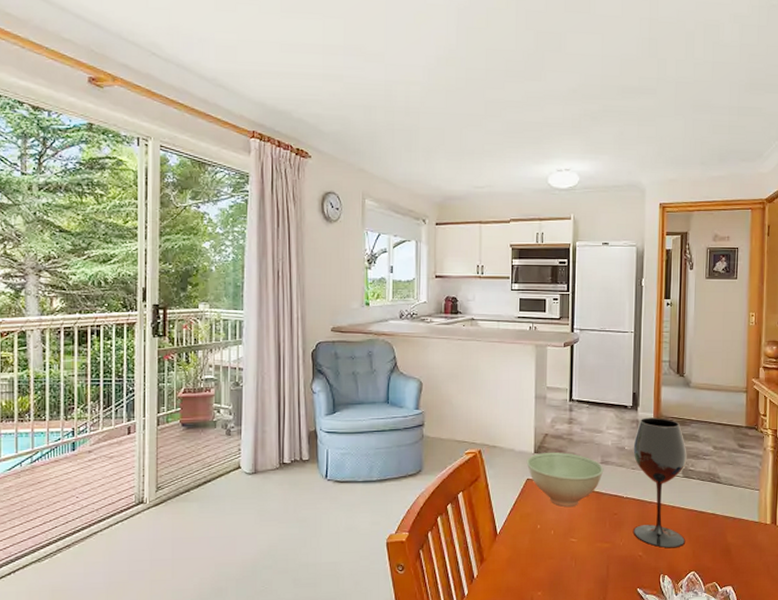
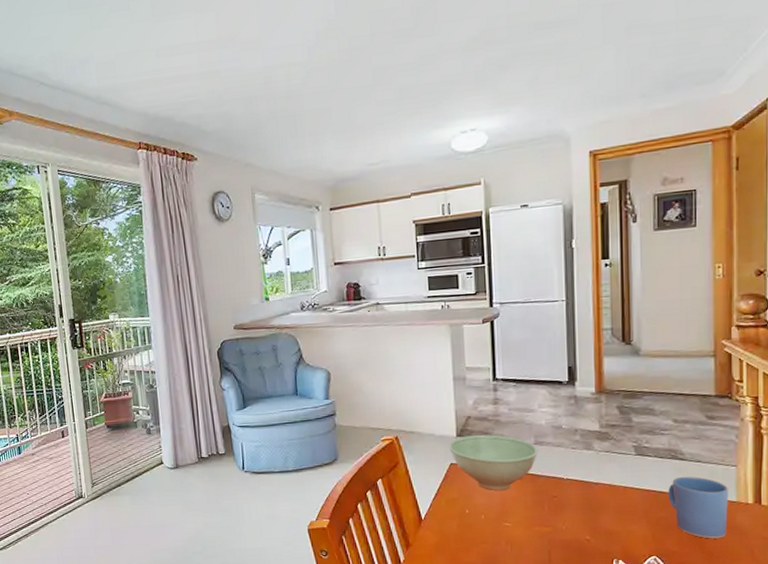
wineglass: present [633,417,687,548] -> none [572,391,643,532]
mug: none [706,498,753,556] -> present [668,476,729,539]

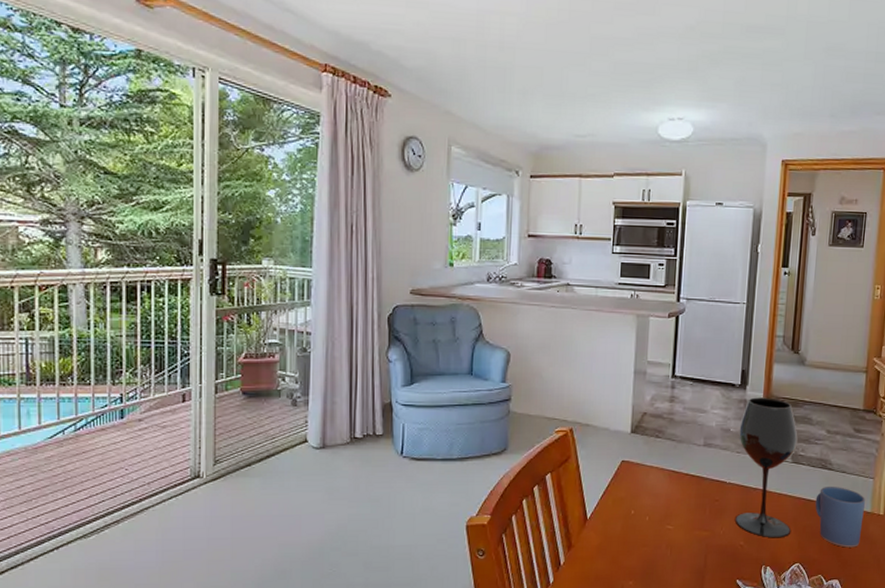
bowl: present [448,435,539,491] -> none [621,433,707,491]
wineglass: none [572,391,643,532] -> present [735,397,798,538]

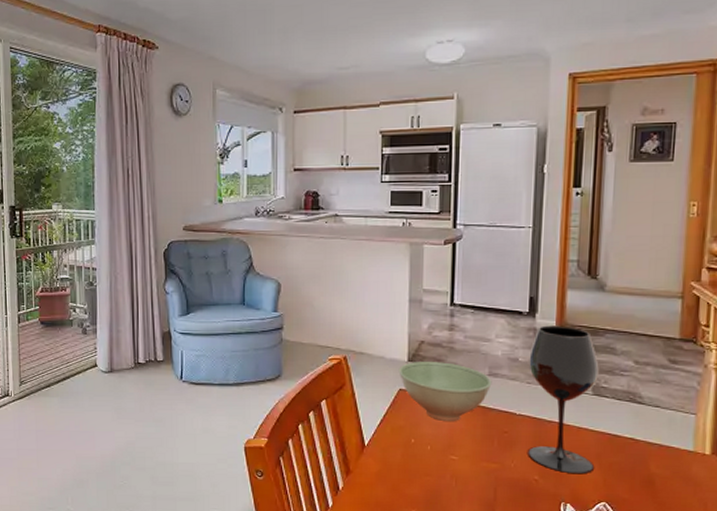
bowl: none [621,433,707,491] -> present [398,362,492,421]
mug: present [815,486,866,548] -> none [623,421,687,489]

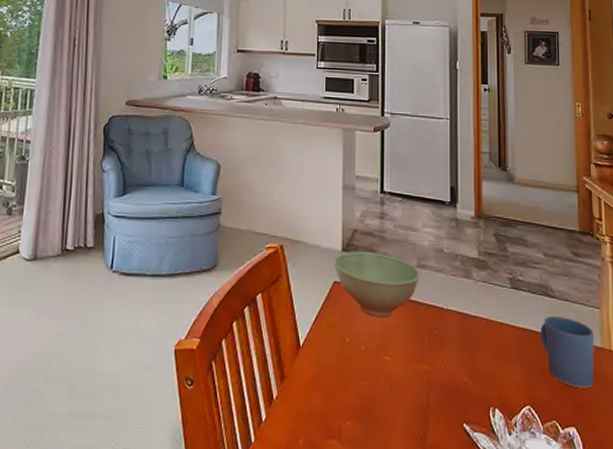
wineglass: present [528,325,599,474] -> none [453,216,518,375]
mug: none [623,421,687,489] -> present [540,315,595,389]

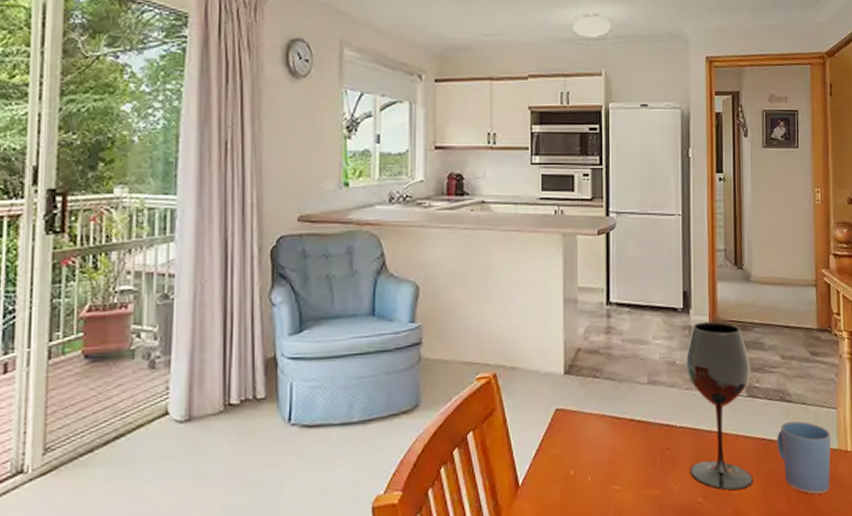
bowl: present [333,252,421,317] -> none [554,372,652,444]
wineglass: none [453,216,518,375] -> present [686,321,754,491]

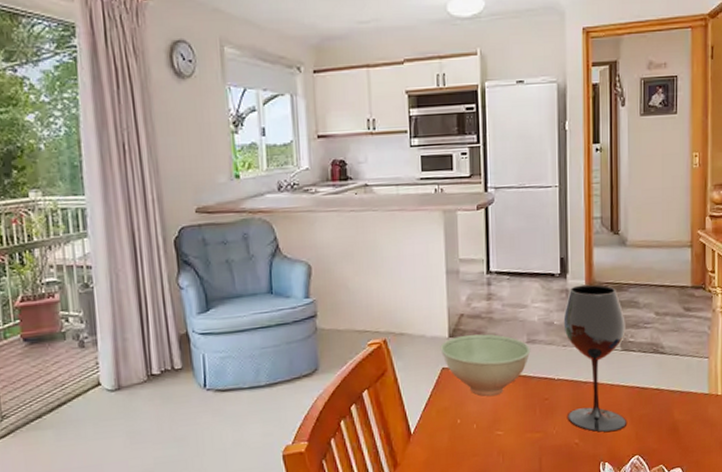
bowl: none [554,372,652,444] -> present [440,334,531,396]
mug: present [777,421,831,495] -> none [650,370,702,434]

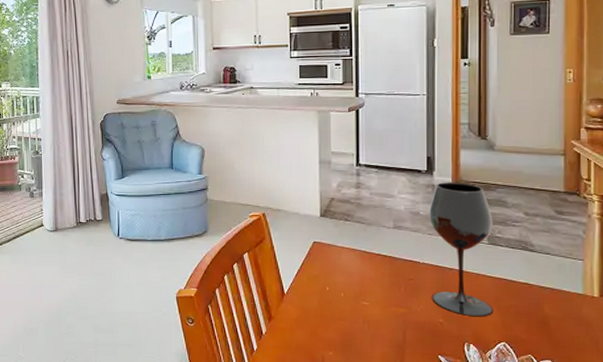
bowl: present [440,334,531,396] -> none [312,217,397,270]

